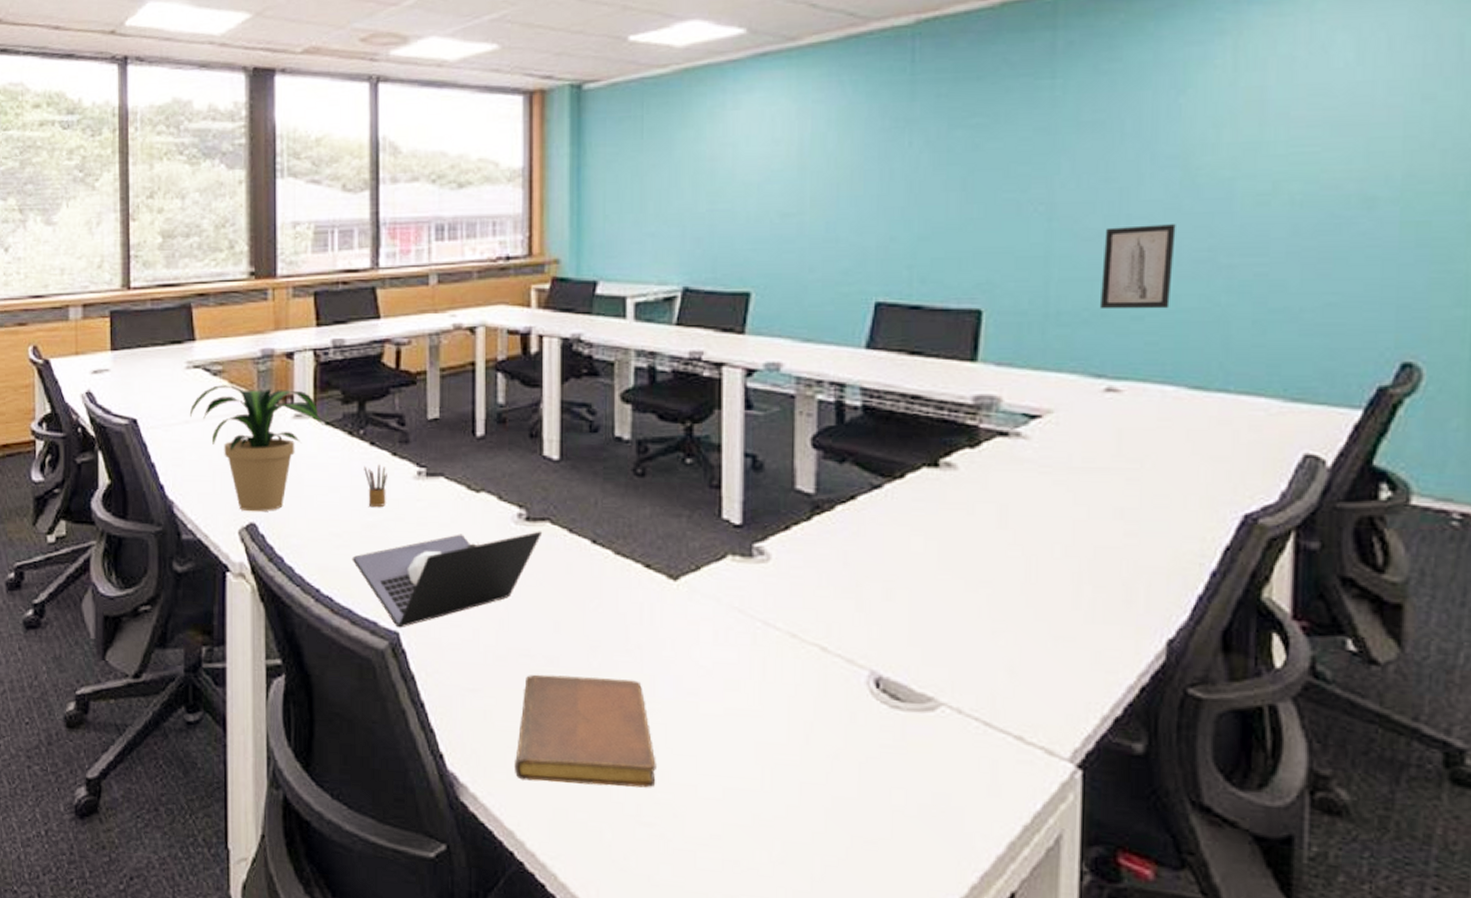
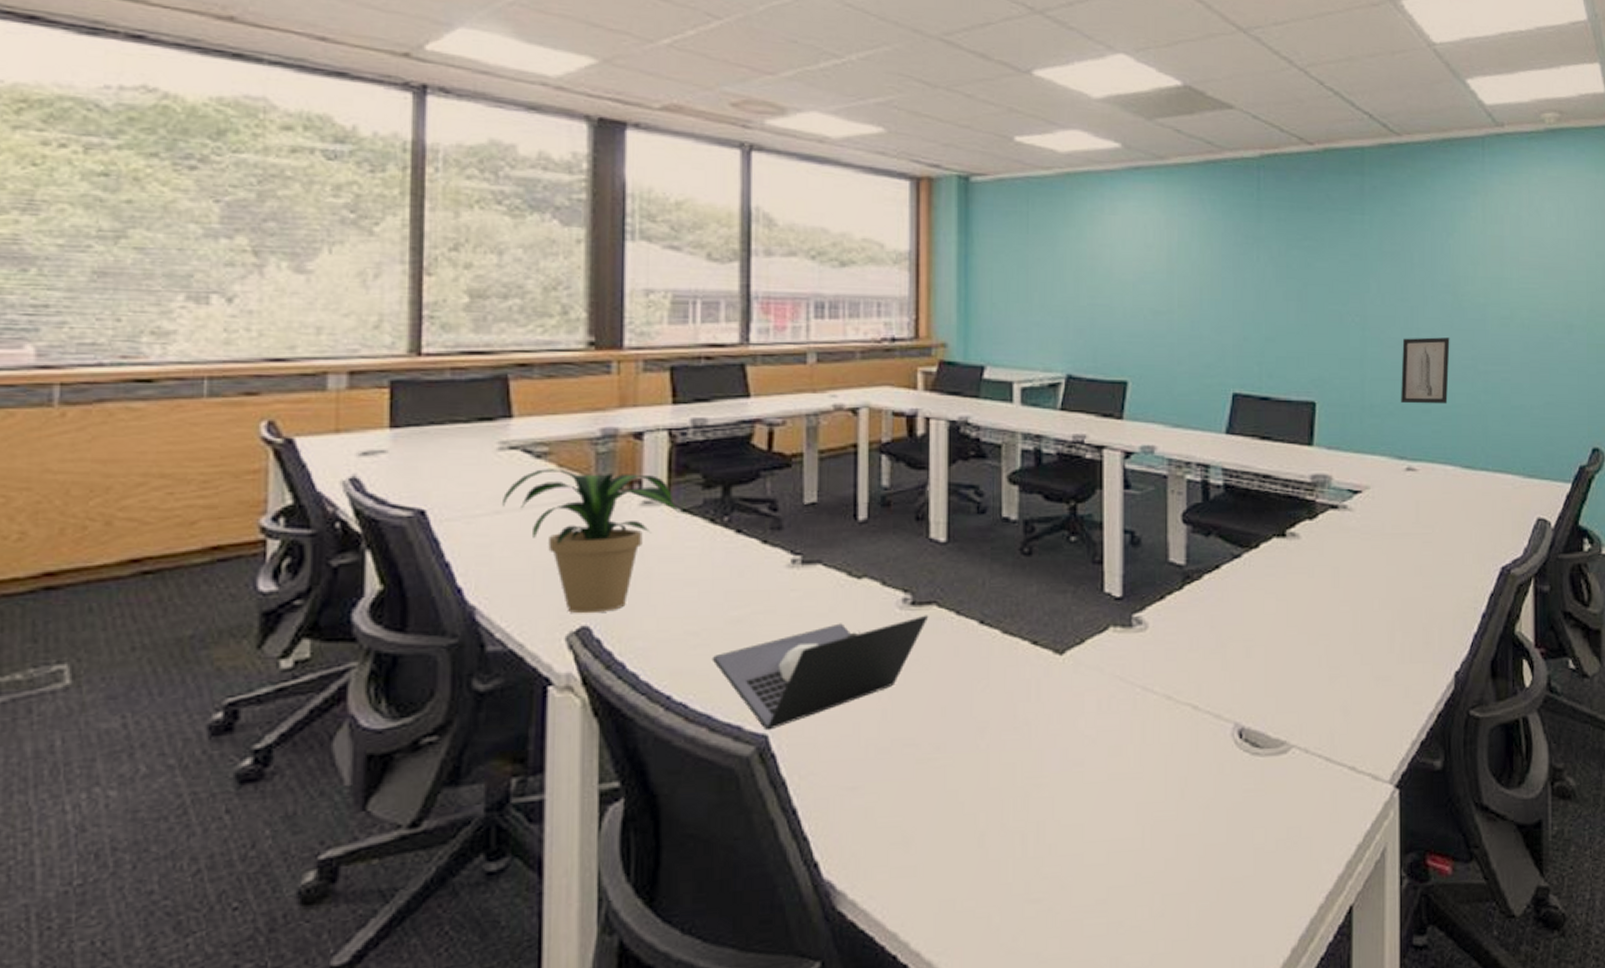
pencil box: present [364,464,387,508] -> none [728,553,756,601]
notebook: present [515,674,656,788] -> none [898,757,1044,877]

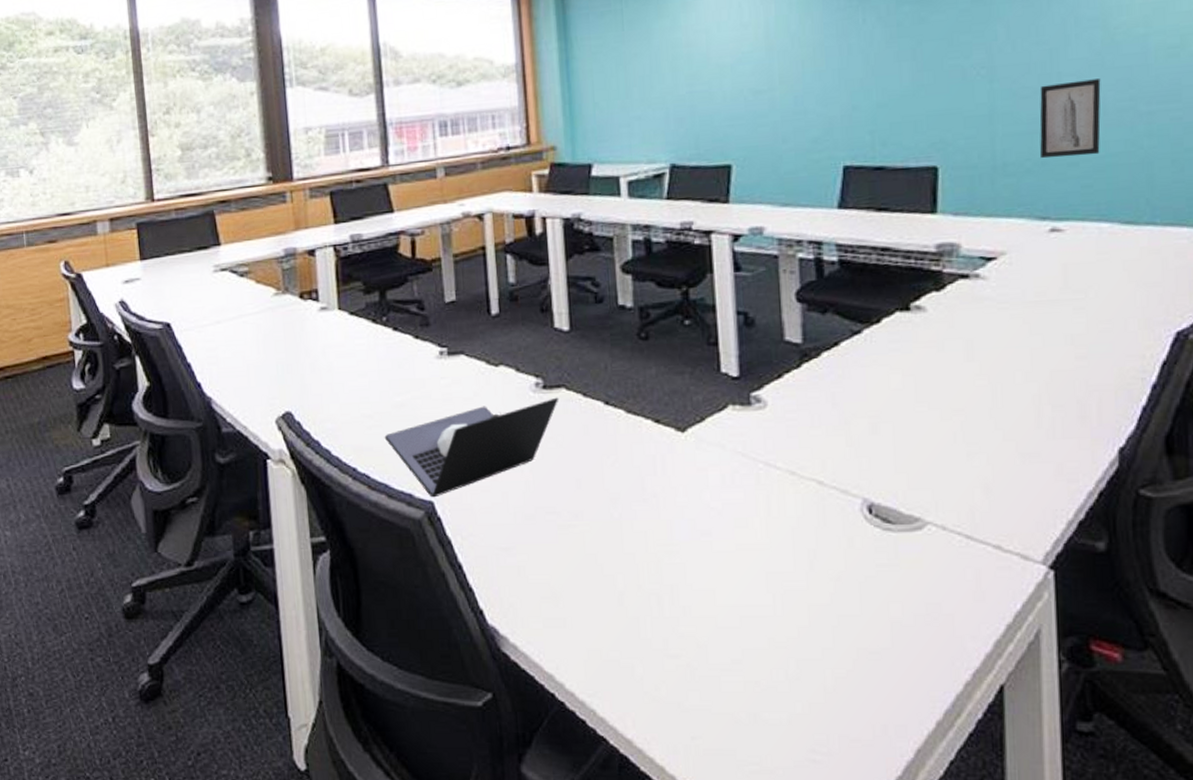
potted plant: present [501,469,680,614] -> none [220,284,349,402]

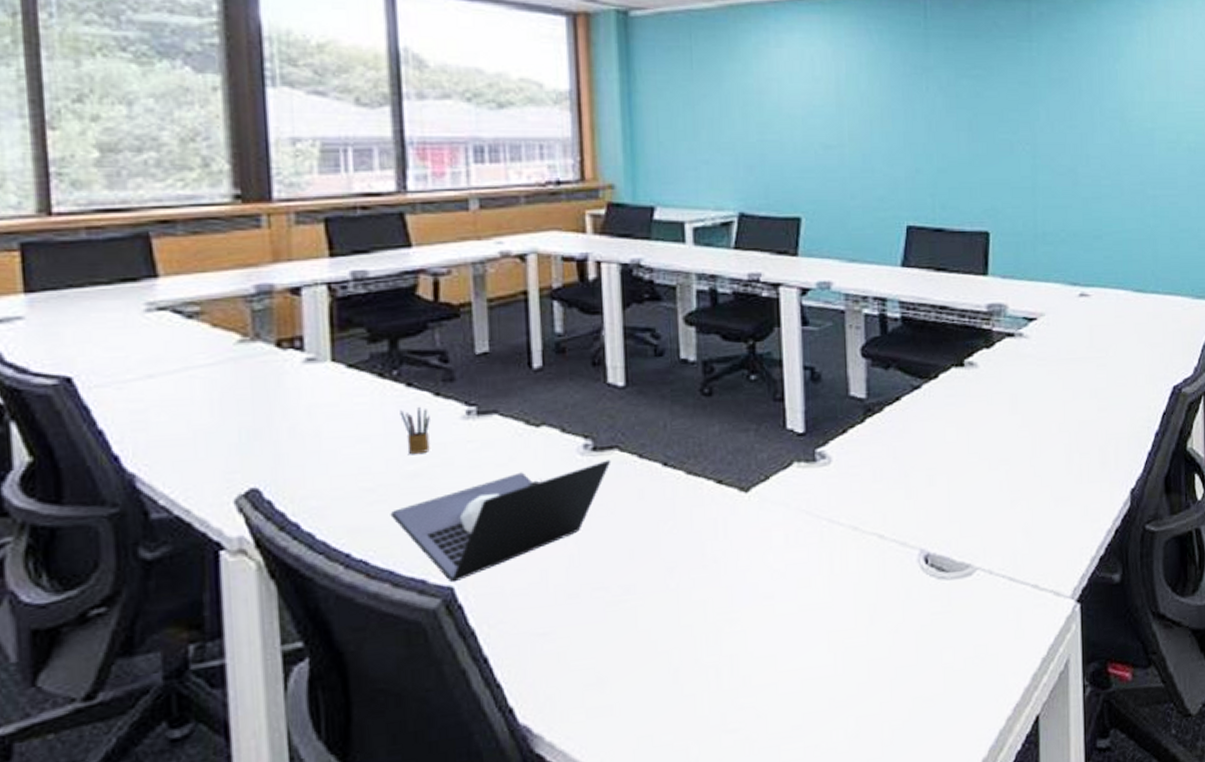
pencil box: none [389,347,412,388] -> present [400,406,430,455]
wall art: present [1039,79,1101,159] -> none [1072,163,1119,231]

